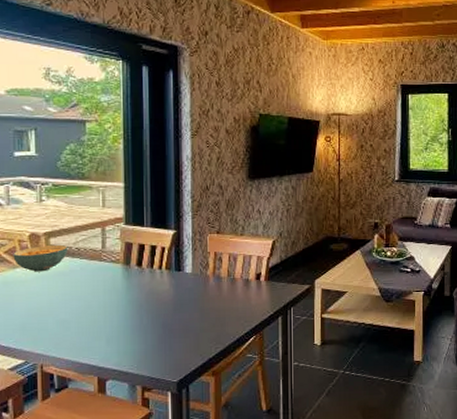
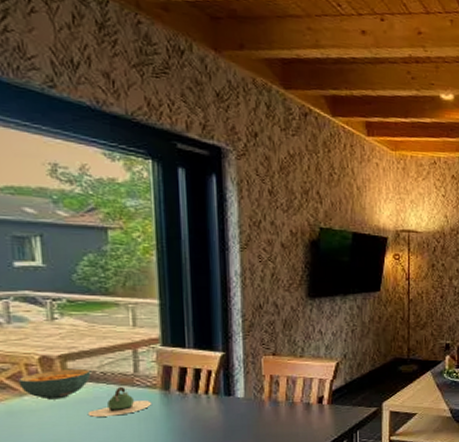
teapot: none [64,262,116,288] -> present [87,387,152,417]

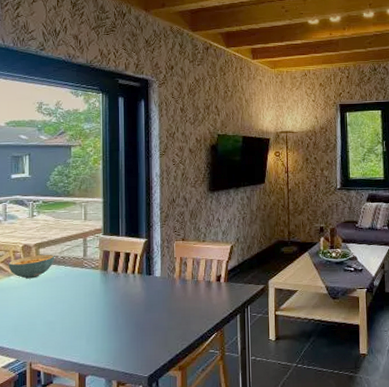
teapot: present [87,387,152,417] -> none [51,269,95,293]

